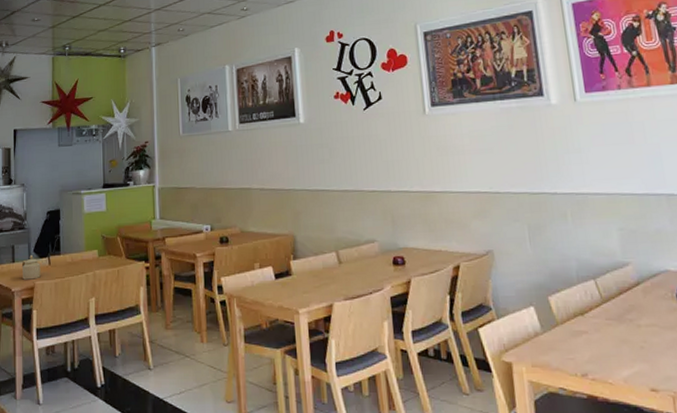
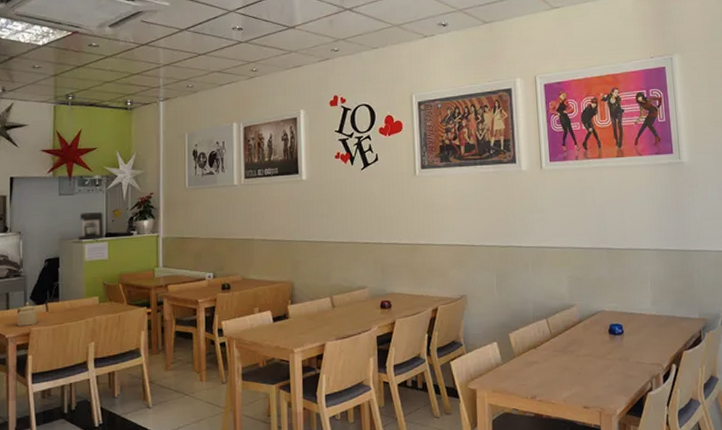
coffee maker: none [77,162,102,193] -> present [78,212,104,241]

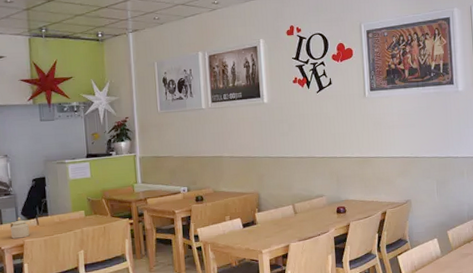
coffee maker: present [78,212,104,241] -> none [61,135,86,162]

